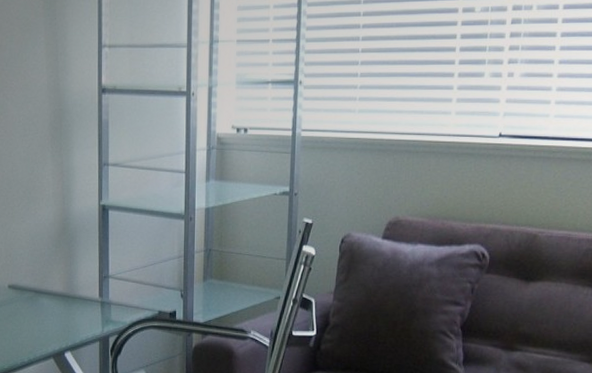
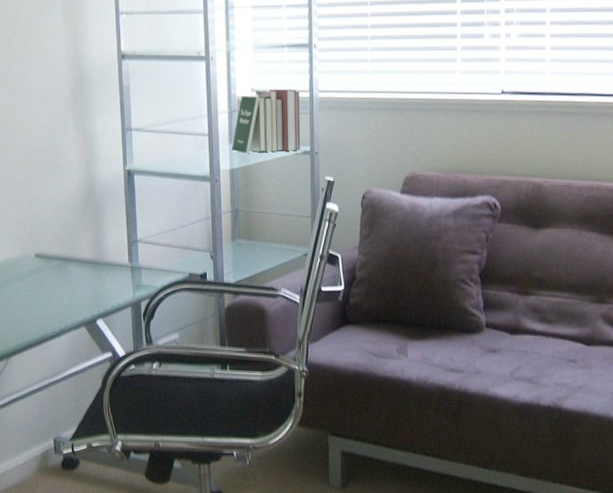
books: none [208,127,282,192] -> present [231,89,301,154]

